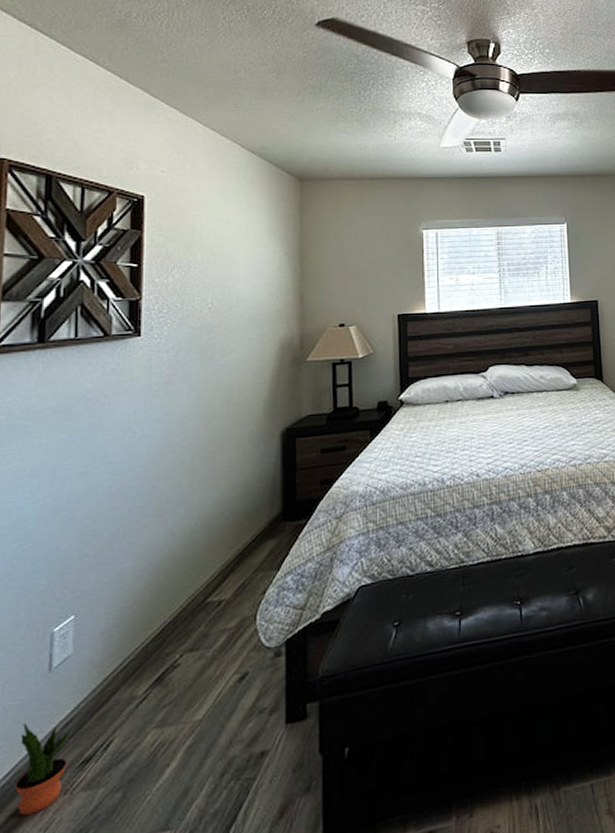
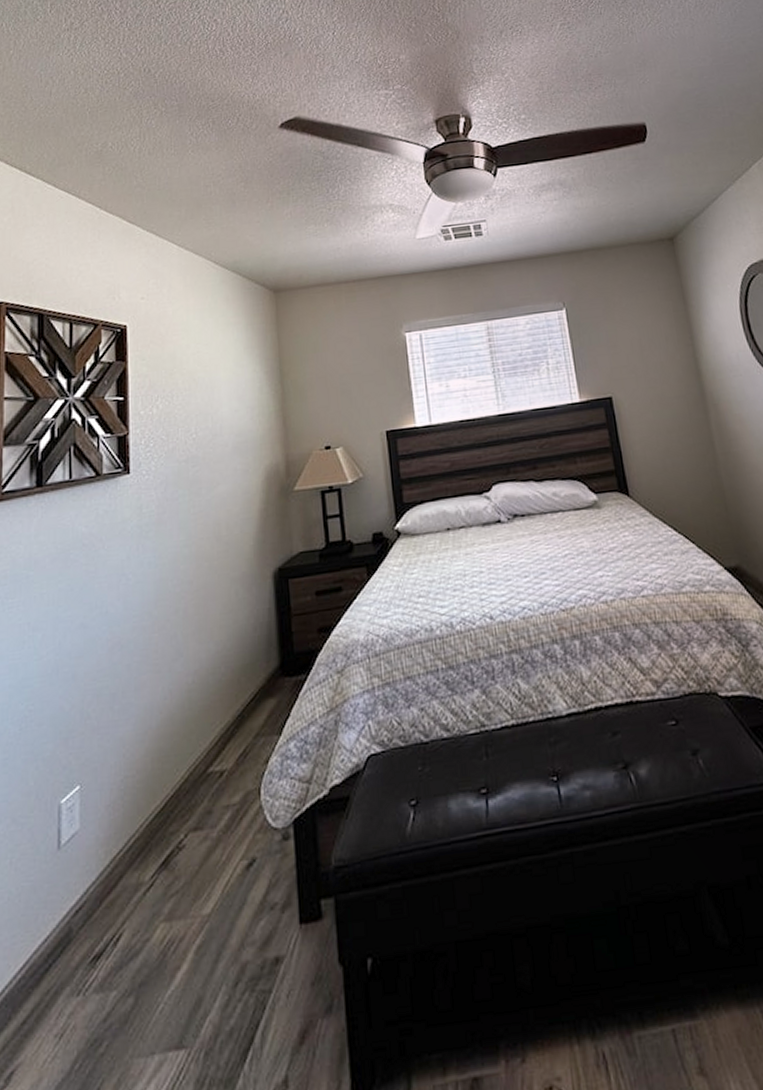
potted plant: present [15,723,71,816] -> none [31,908,82,1018]

